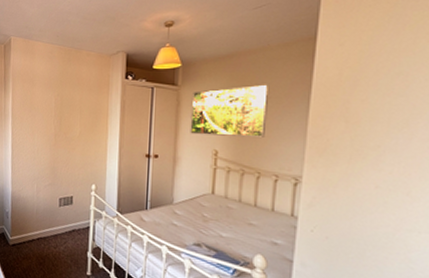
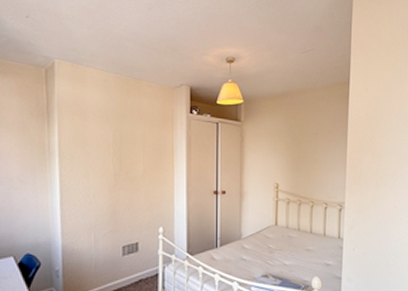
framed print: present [190,84,268,137] -> none [254,121,316,170]

